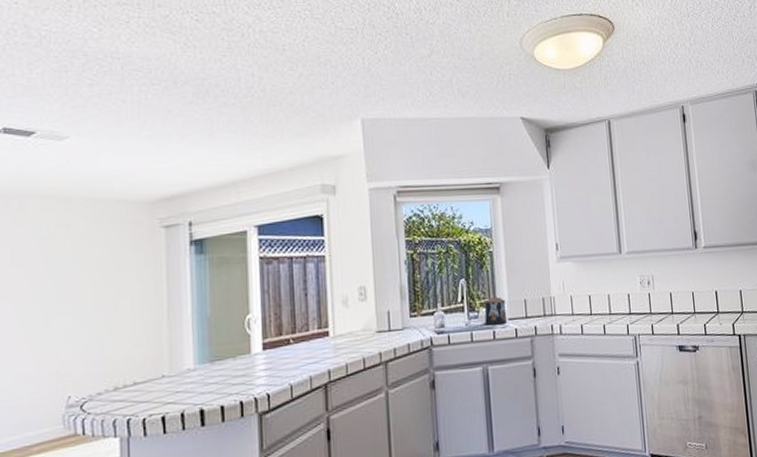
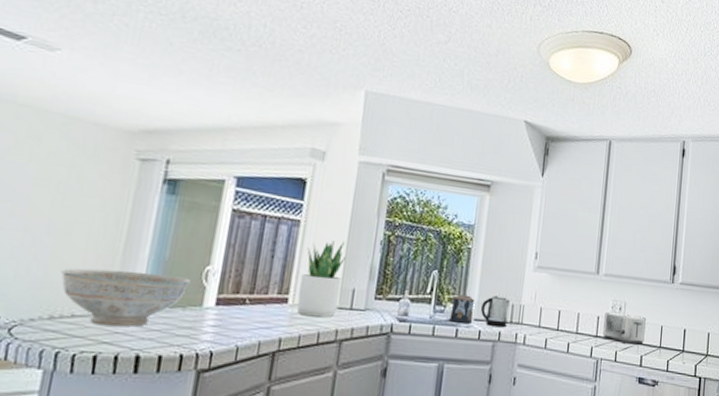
decorative bowl: none [116,329,235,388] -> present [61,268,191,327]
planter: none [337,268,376,345] -> present [296,241,345,318]
kettle: none [512,291,541,324] -> present [480,295,511,328]
toaster: none [634,286,678,317] -> present [603,312,646,345]

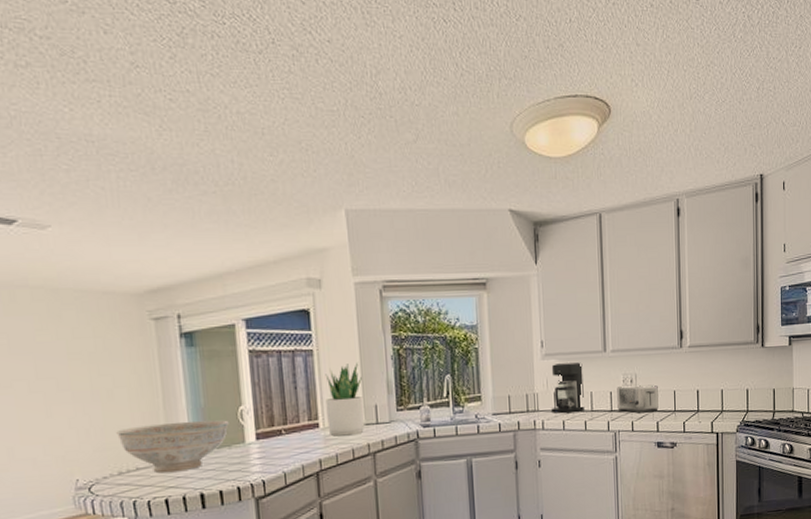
canister: present [445,294,475,325] -> none [465,392,491,421]
kettle: present [480,295,511,328] -> none [496,387,524,419]
coffee maker: none [536,278,574,333] -> present [552,362,584,415]

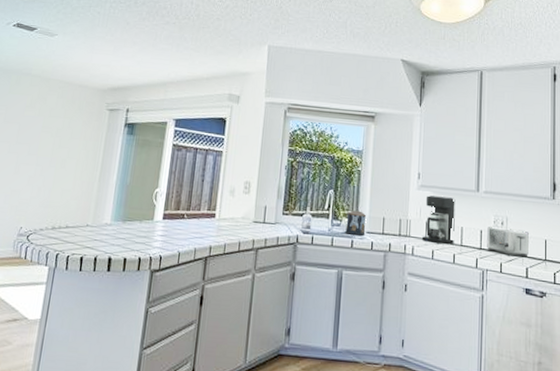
decorative bowl: present [116,420,229,474] -> none [59,191,145,236]
planter: present [325,363,364,436] -> none [222,167,258,230]
canister: none [465,392,491,421] -> present [342,210,367,237]

